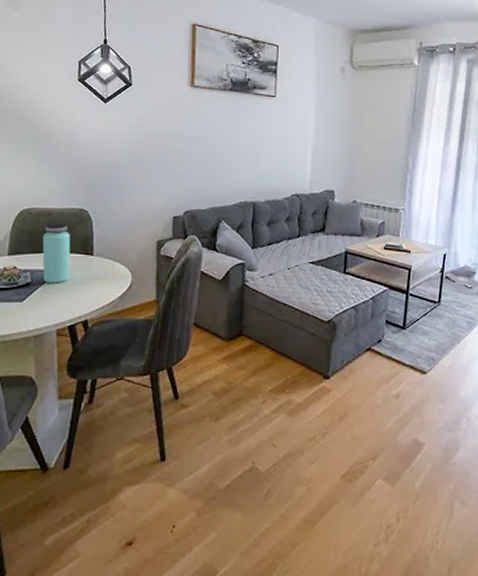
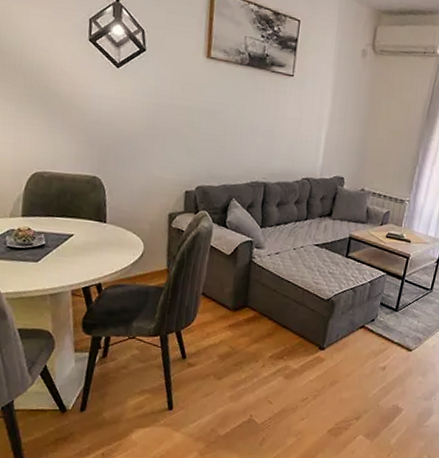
bottle: present [42,223,71,284] -> none [55,188,84,247]

